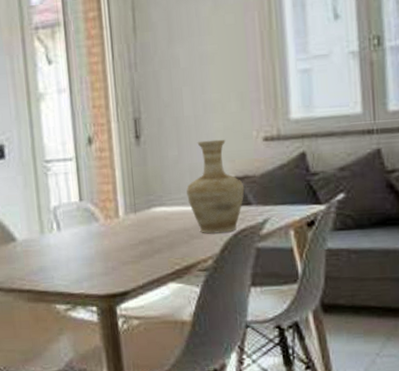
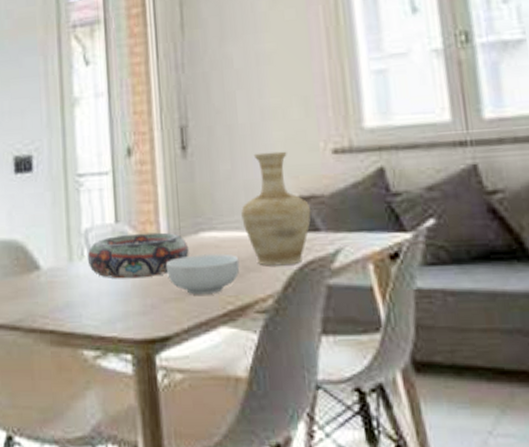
decorative bowl: none [56,208,143,247] -> present [87,232,189,279]
cereal bowl: none [123,224,186,258] -> present [165,253,240,295]

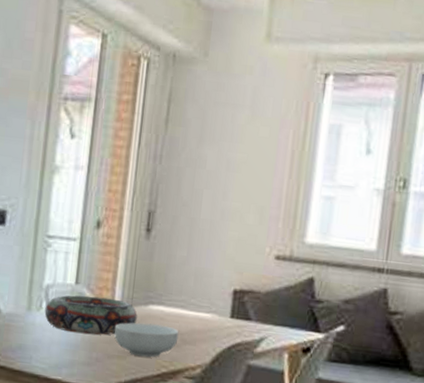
vase: present [241,151,311,266] -> none [187,246,247,344]

